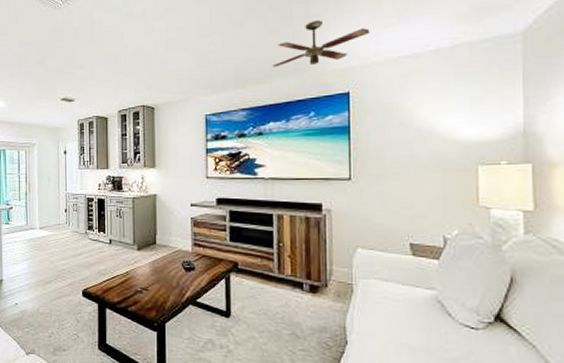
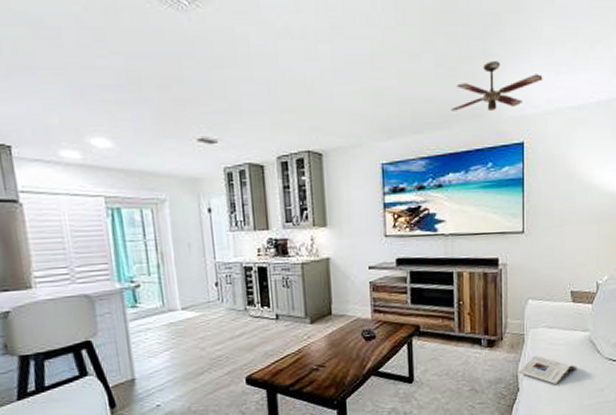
magazine: none [345,308,422,345] -> present [518,355,578,385]

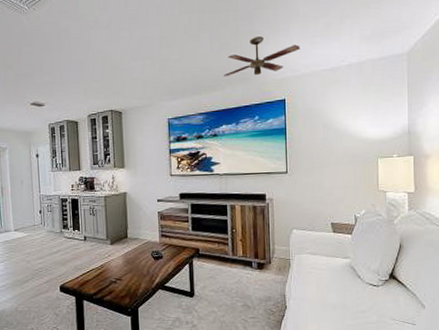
magazine: present [518,355,578,385] -> none [285,277,340,305]

